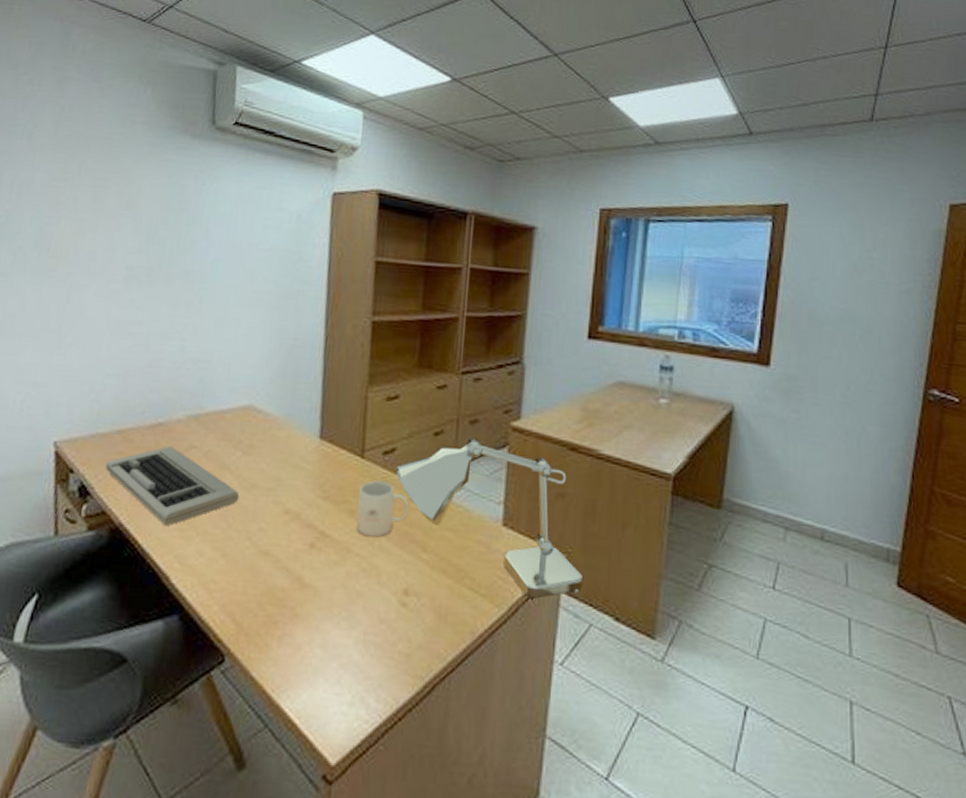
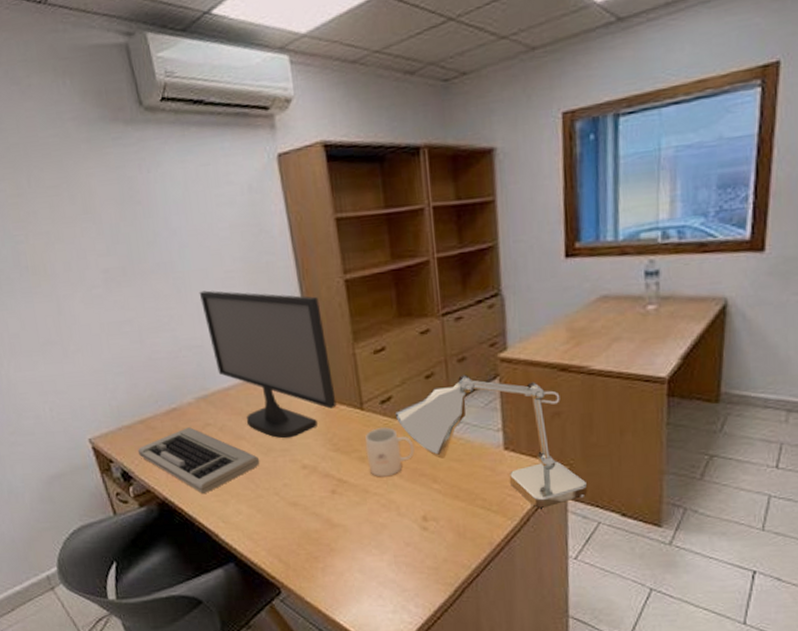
computer monitor: none [219,305,342,476] -> present [199,290,337,438]

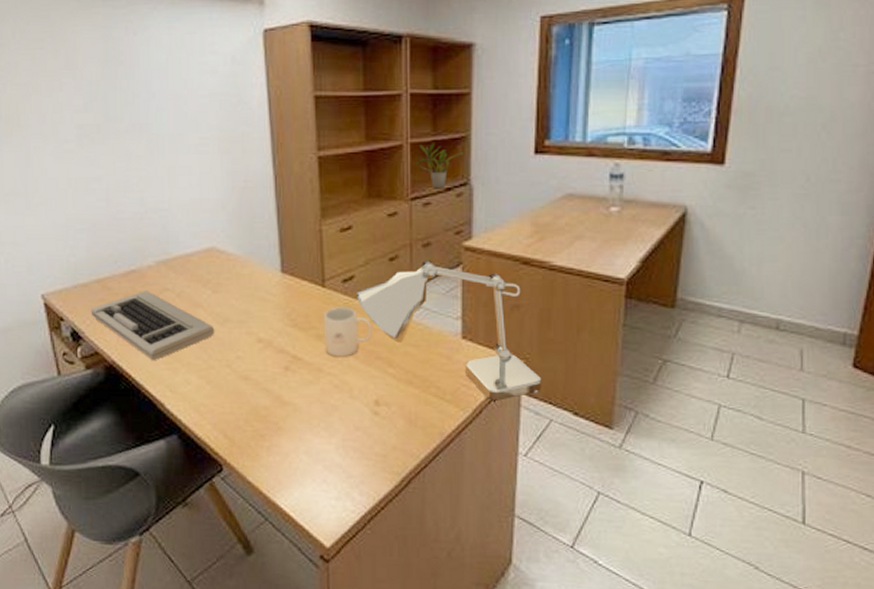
computer monitor: present [199,290,337,438] -> none [171,155,298,309]
potted plant: none [443,254,492,303] -> present [415,141,463,189]

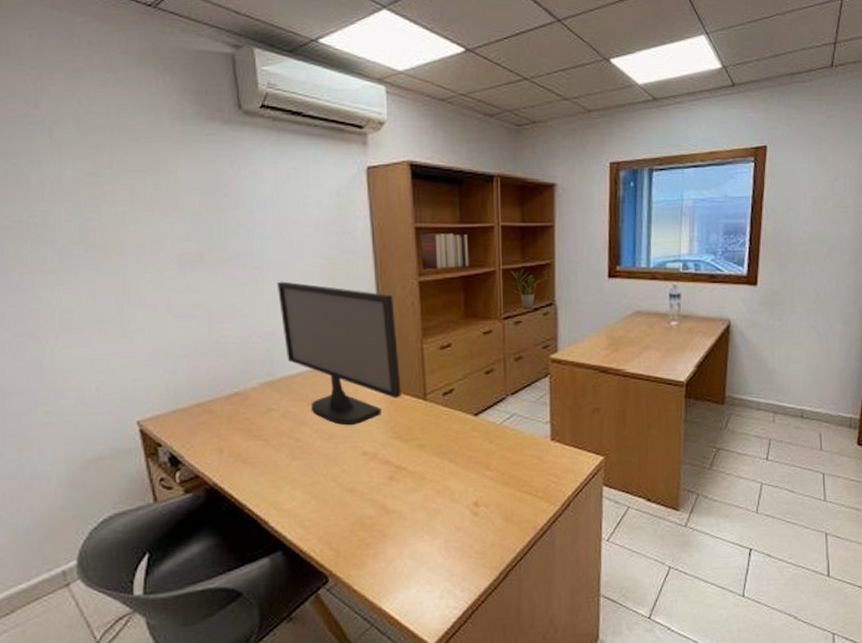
computer keyboard: present [90,291,215,360] -> none [190,412,320,479]
computer monitor: none [171,155,298,309] -> present [276,281,402,425]
books: none [319,102,373,143] -> present [420,233,469,269]
mug: present [323,305,372,357] -> none [425,416,471,464]
desk lamp: present [356,260,542,401] -> none [455,372,620,494]

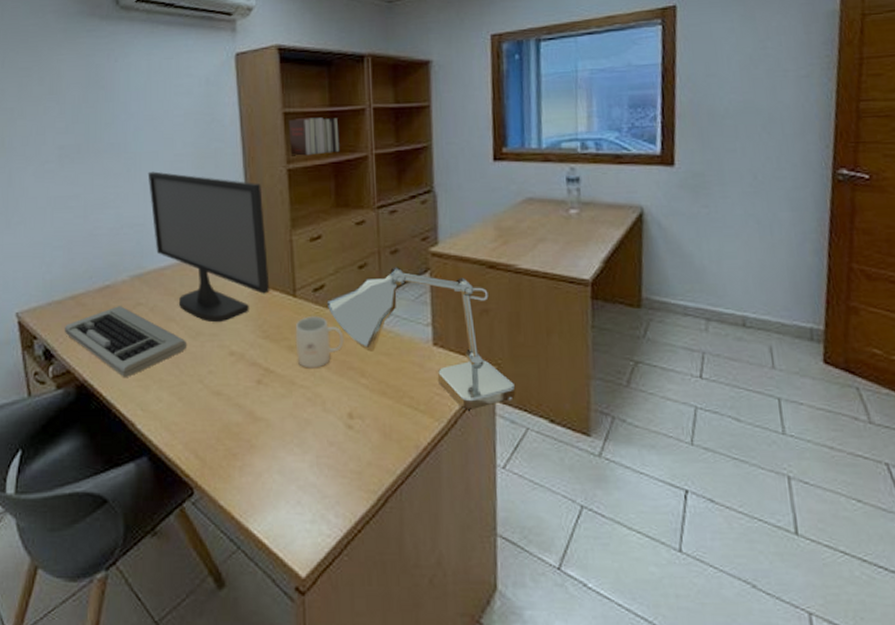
computer keyboard: none [190,412,320,479] -> present [64,306,187,377]
mug: none [425,416,471,464] -> present [295,315,344,368]
desk lamp: none [455,372,620,494] -> present [326,267,516,409]
potted plant: present [507,268,548,309] -> none [380,152,426,197]

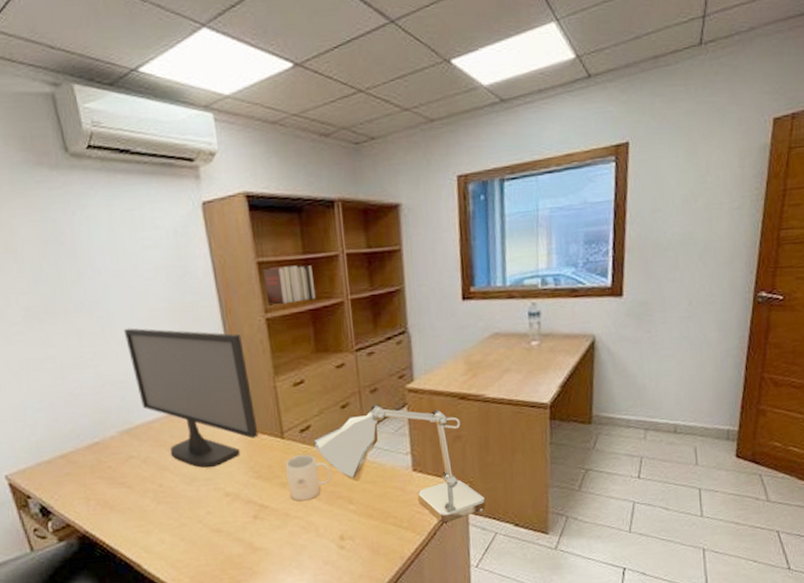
computer keyboard: present [64,306,187,377] -> none [57,460,184,525]

